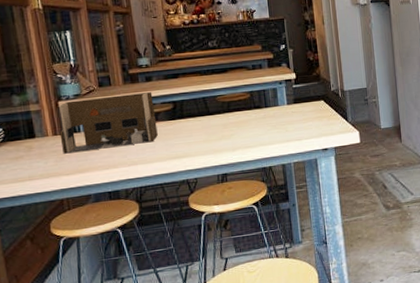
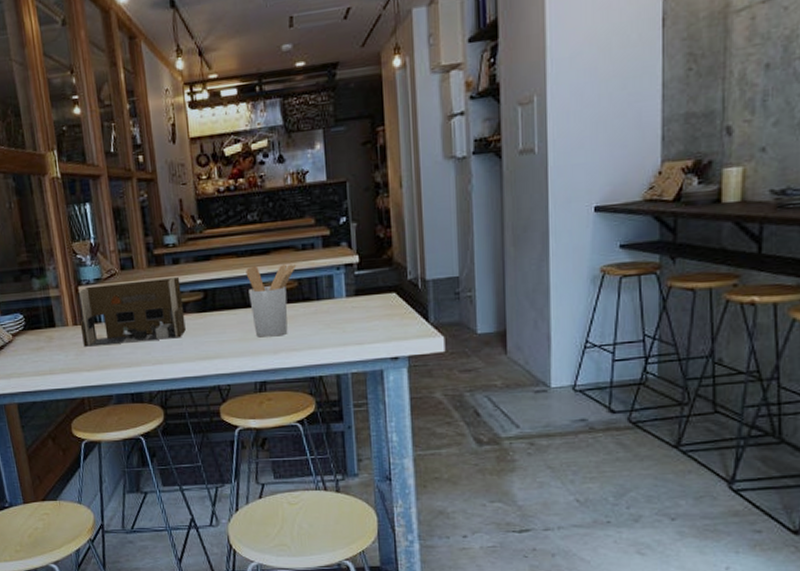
utensil holder: none [208,80,249,139] -> present [246,263,297,338]

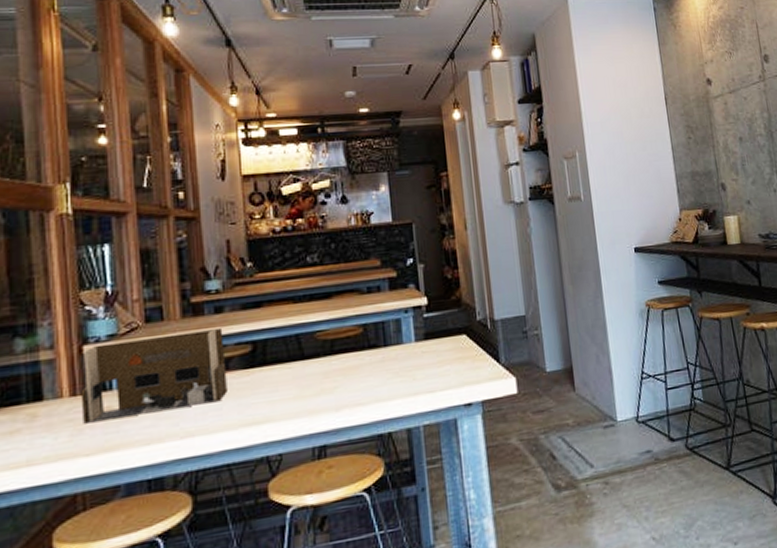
utensil holder: present [246,263,297,338] -> none [304,308,362,393]

